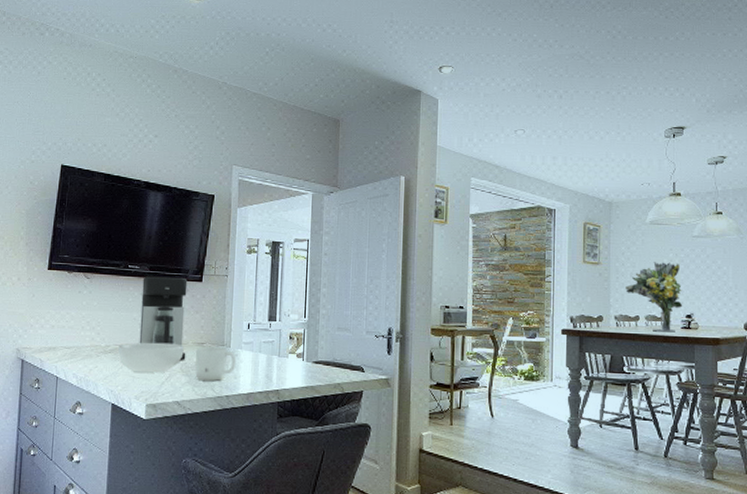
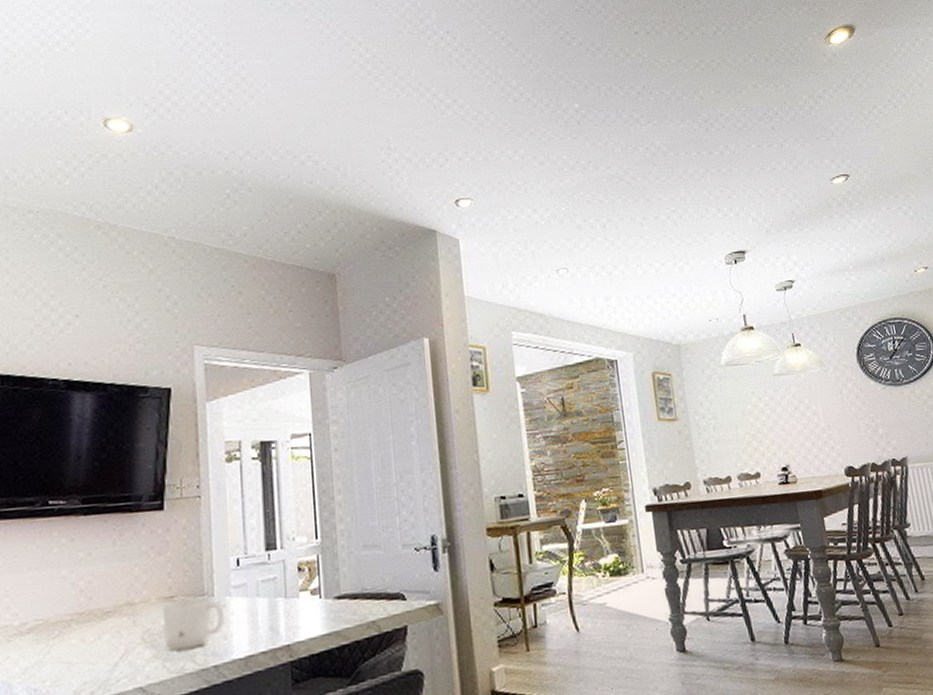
bowl: present [117,342,184,373] -> none [40,603,145,656]
coffee maker: present [139,276,188,361] -> none [72,507,149,628]
bouquet: present [626,262,683,332] -> none [710,408,777,493]

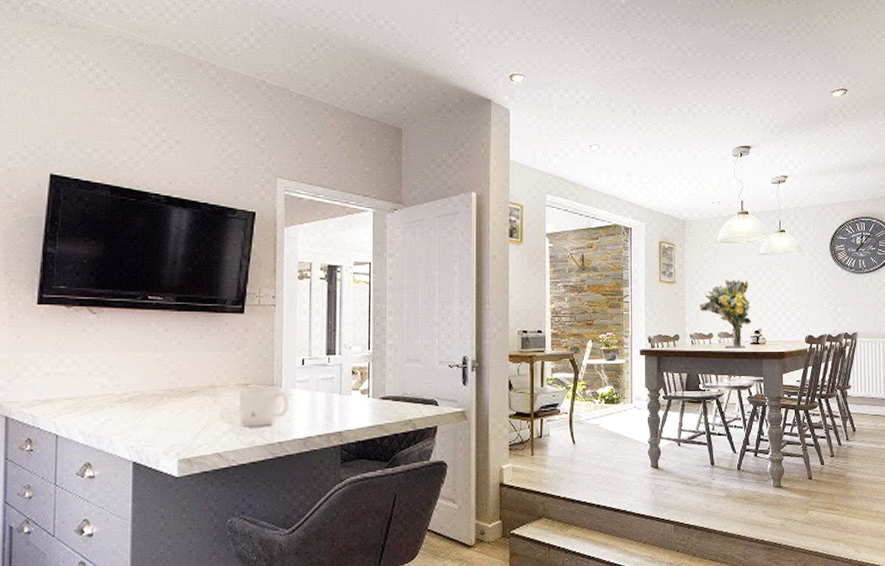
bouquet: none [710,408,777,493] -> present [700,280,752,348]

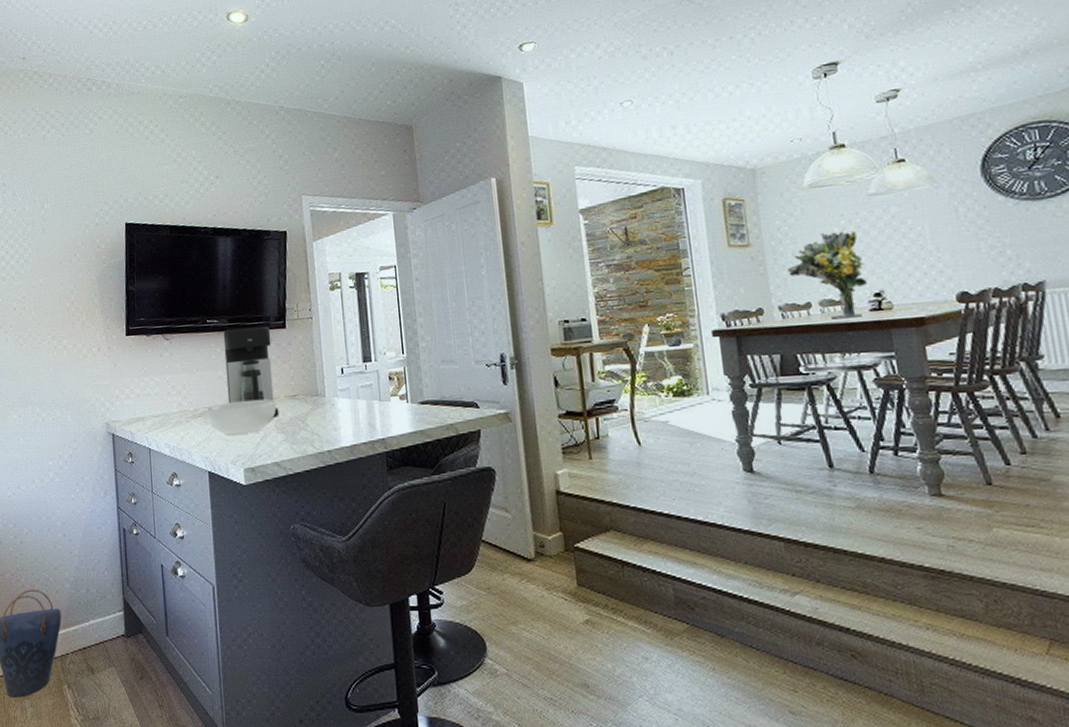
bowl: none [137,386,224,423] -> present [206,398,276,435]
coffee maker: none [166,308,227,406] -> present [223,326,279,418]
mug: present [239,388,290,427] -> none [289,397,334,436]

